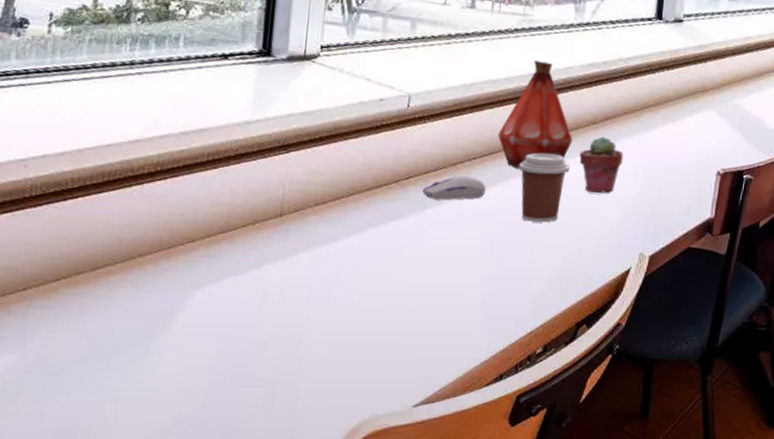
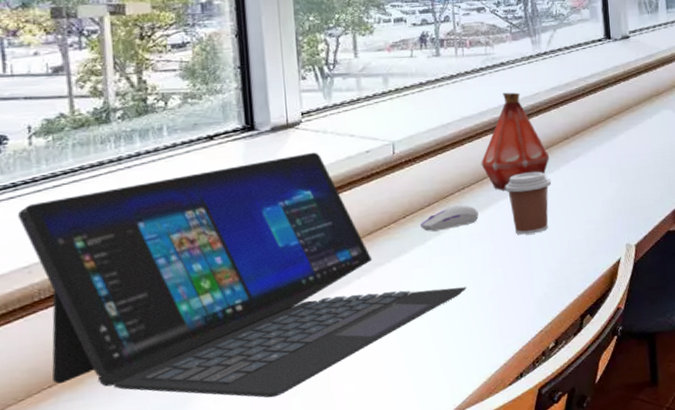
laptop: none [24,90,459,347] -> present [17,152,466,398]
potted succulent: present [579,136,624,194] -> none [558,149,598,200]

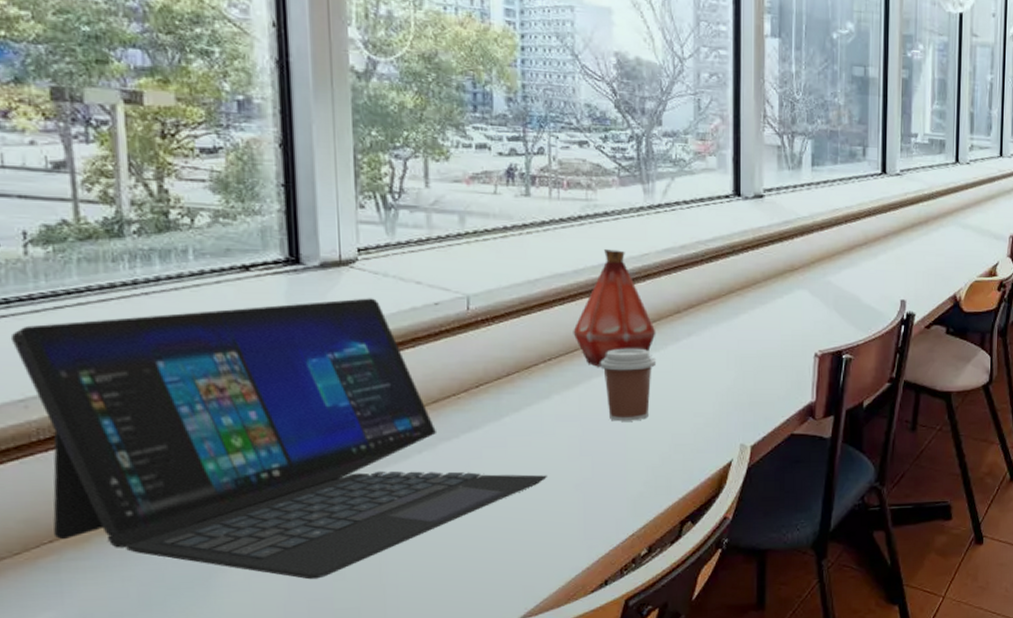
computer mouse: present [420,205,479,232] -> none [496,379,566,407]

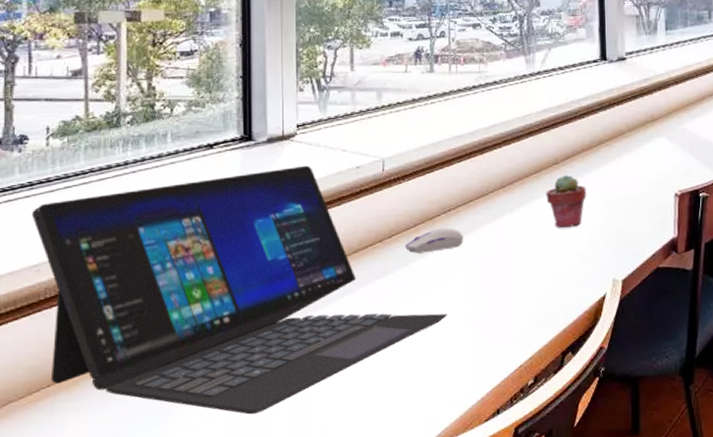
computer mouse: none [496,379,566,407] -> present [405,228,463,254]
bottle: present [573,249,656,367] -> none [468,112,538,215]
coffee cup: present [600,348,655,421] -> none [491,196,538,263]
potted succulent: none [665,326,713,386] -> present [546,174,587,229]

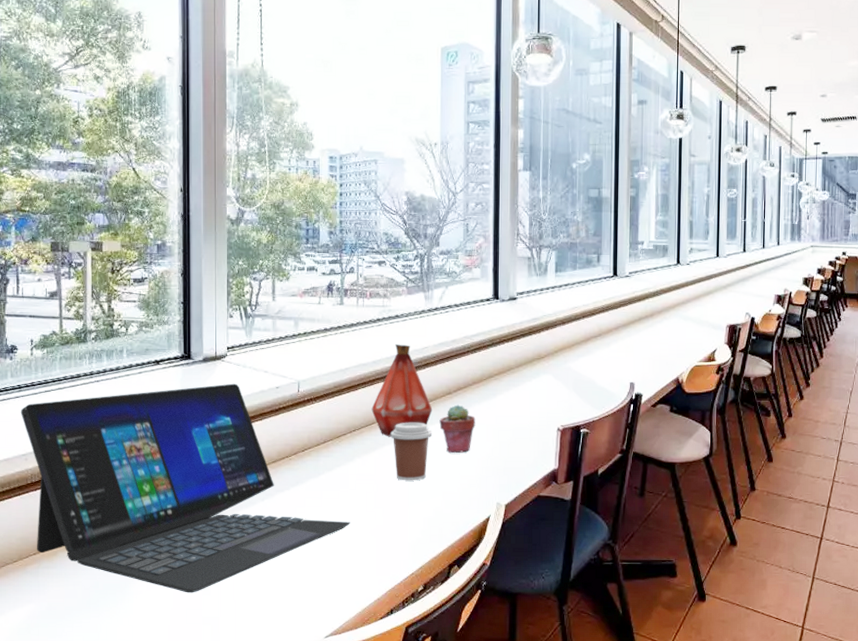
computer mouse: present [405,228,463,254] -> none [316,446,366,467]
bottle: none [468,112,538,215] -> present [371,344,433,437]
coffee cup: none [491,196,538,263] -> present [391,422,432,481]

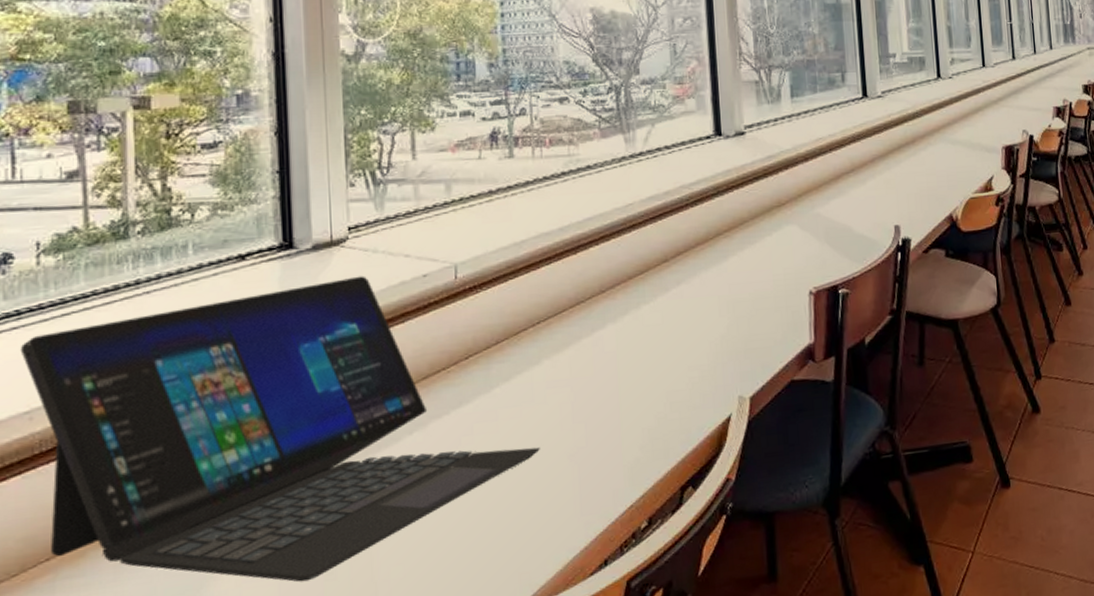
bottle: present [371,344,433,437] -> none [560,202,645,326]
coffee cup: present [391,422,432,481] -> none [589,302,646,383]
potted succulent: present [439,404,476,454] -> none [654,274,704,339]

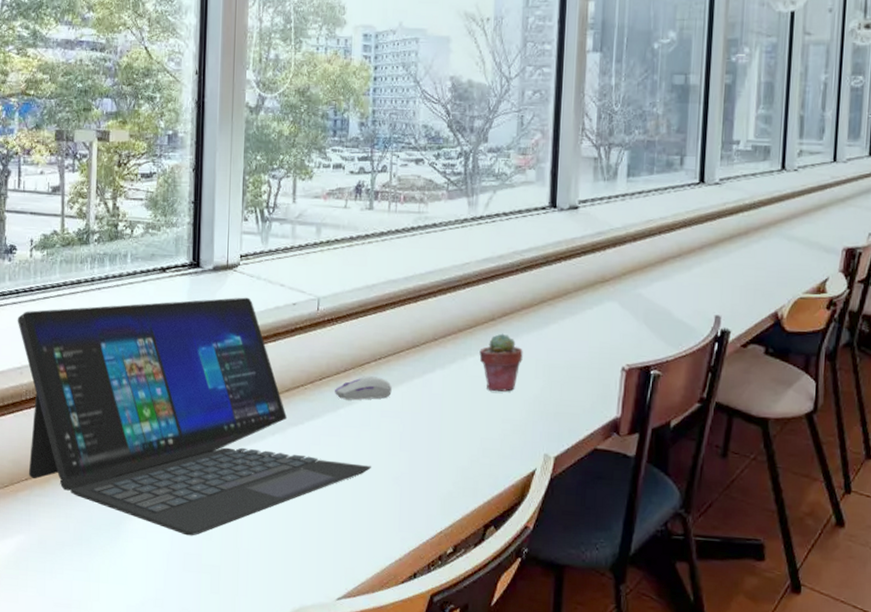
computer mouse: none [486,343,557,377] -> present [335,376,392,401]
potted succulent: none [654,274,704,339] -> present [479,333,523,392]

